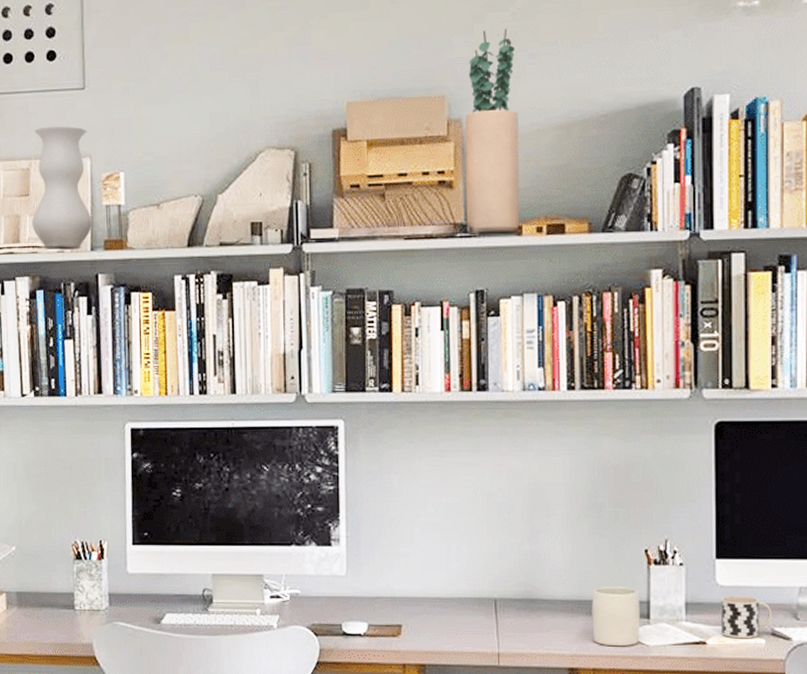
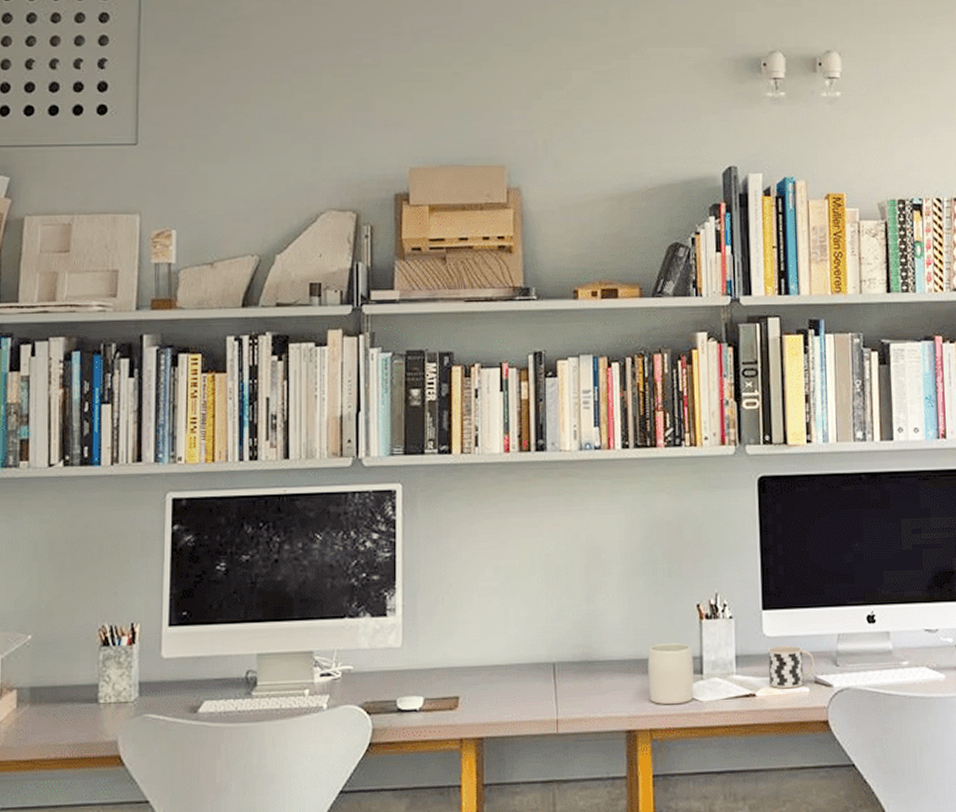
vase: present [32,126,92,250] -> none [71,181,139,309]
vase: present [465,28,520,237] -> none [523,105,576,300]

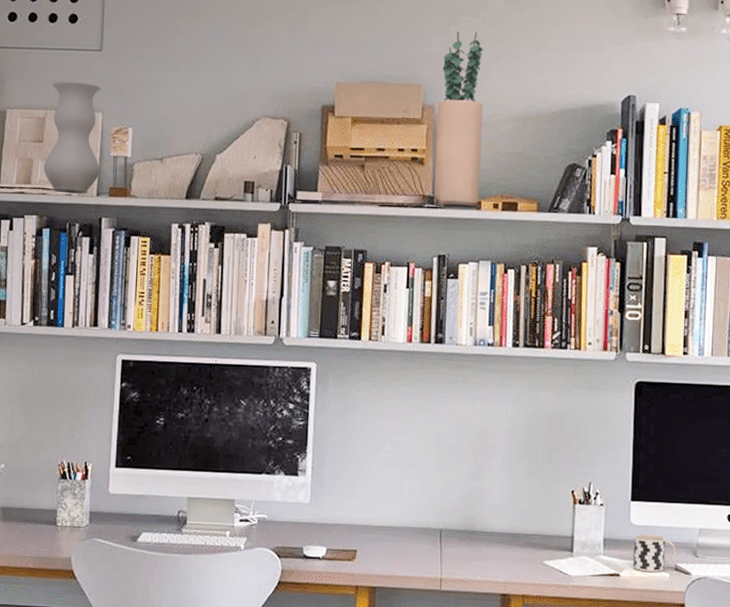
vase: none [71,181,139,309] -> present [43,81,101,194]
vase: none [523,105,576,300] -> present [433,31,483,209]
mug: present [648,642,694,705] -> none [523,521,565,576]

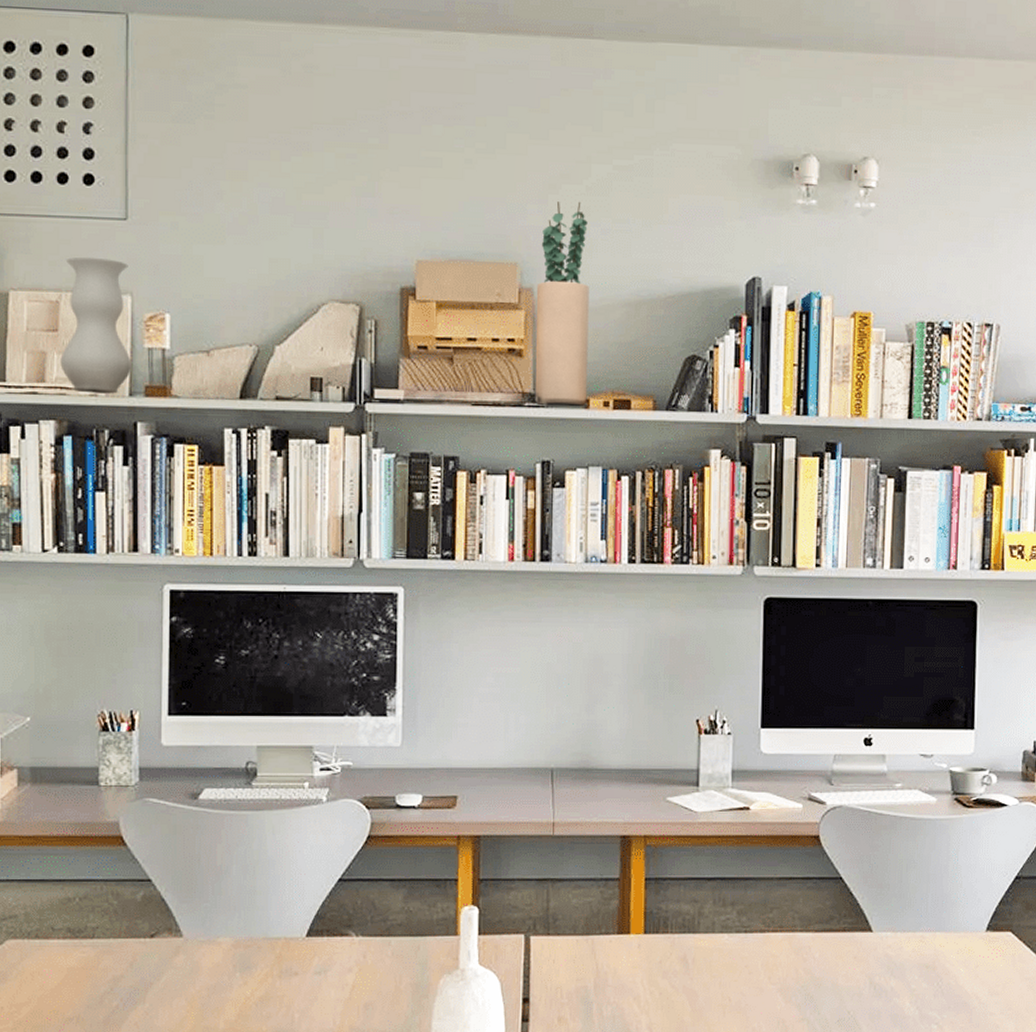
cup: present [632,533,676,573] -> none [763,763,810,804]

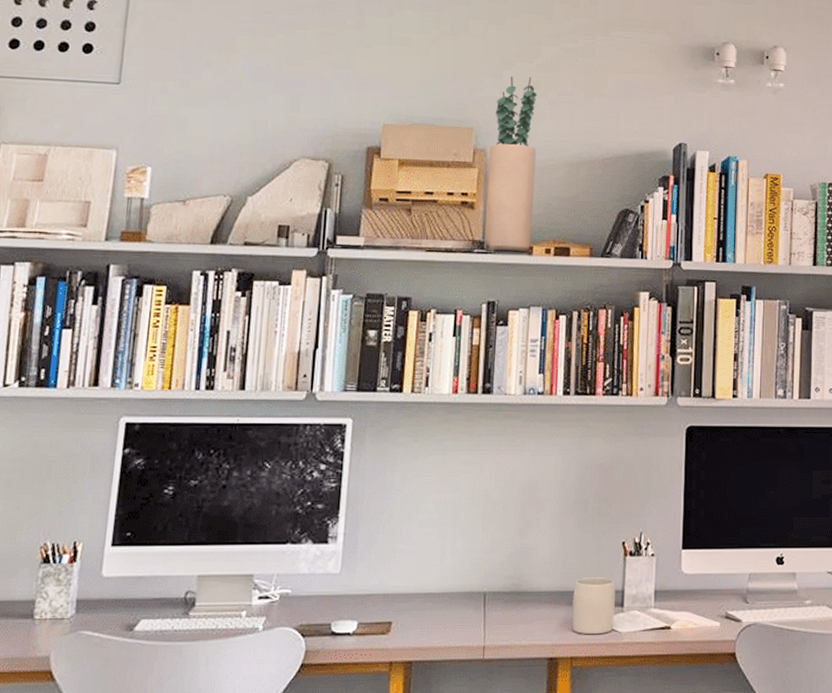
vase: present [60,256,132,394] -> none [42,115,117,239]
mug: none [644,754,690,814] -> present [572,576,616,635]

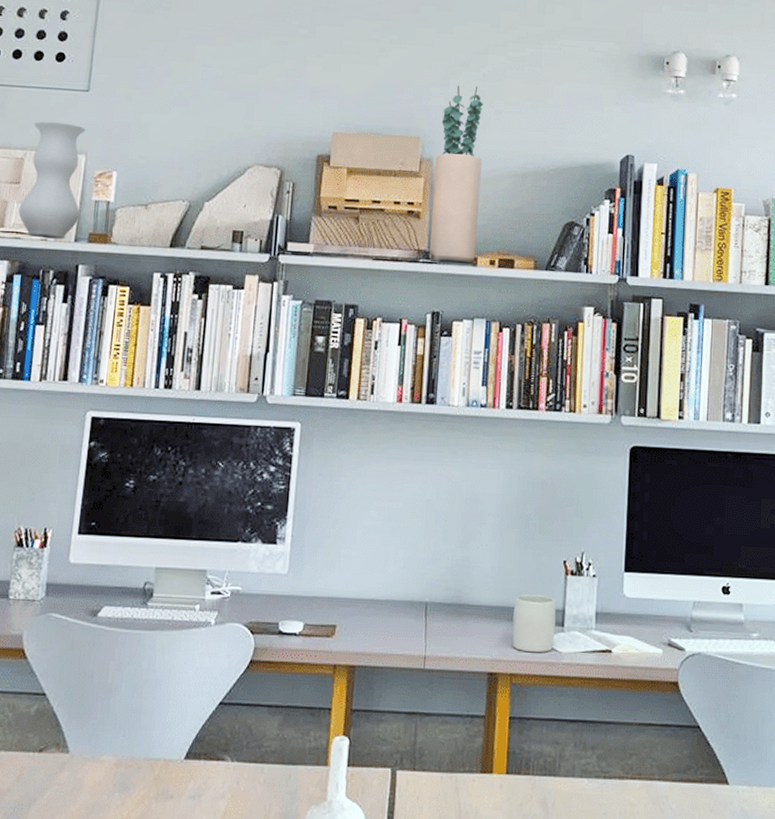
vase: none [42,115,117,239] -> present [18,121,86,239]

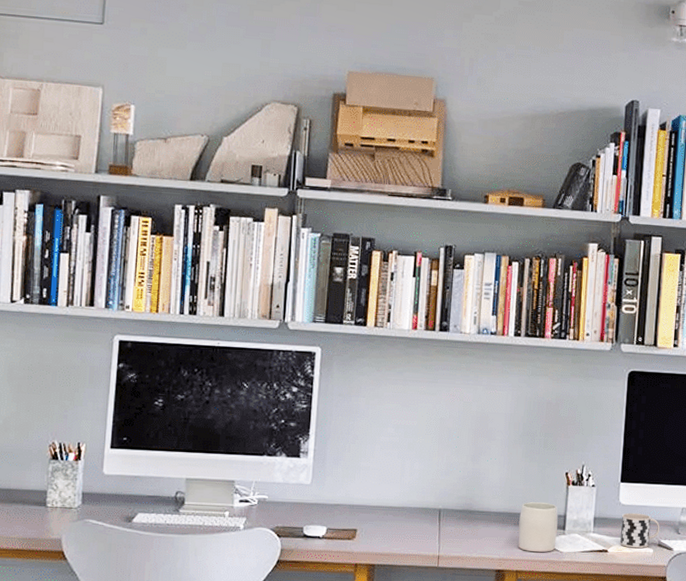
vase: present [18,121,86,239] -> none [37,53,102,171]
vase: present [428,86,483,266] -> none [442,28,495,203]
cup: none [624,607,670,649] -> present [619,512,660,549]

